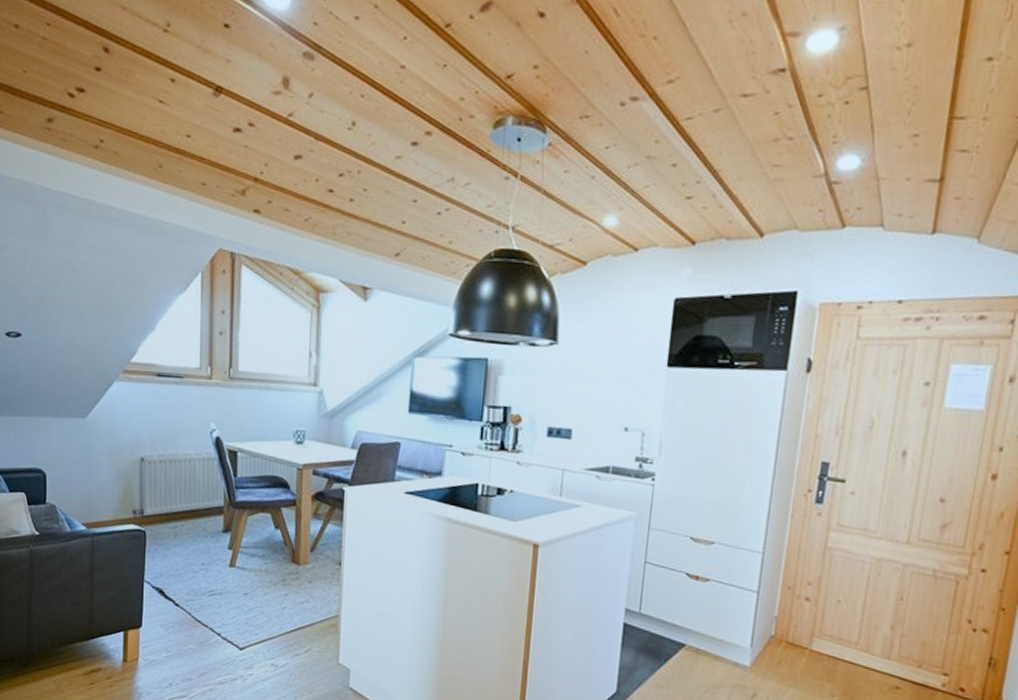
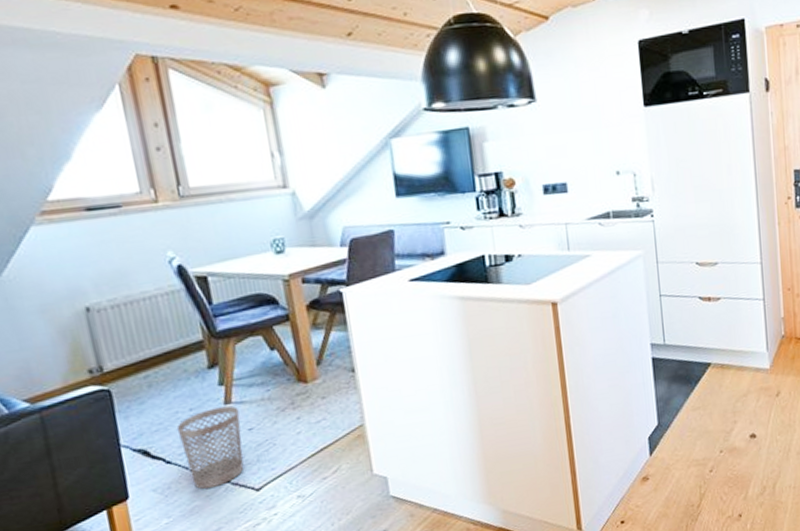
wastebasket: none [188,567,239,637] -> present [176,405,244,490]

